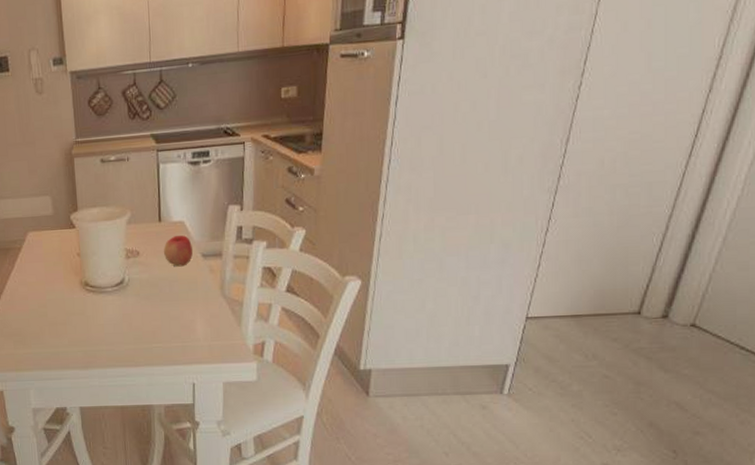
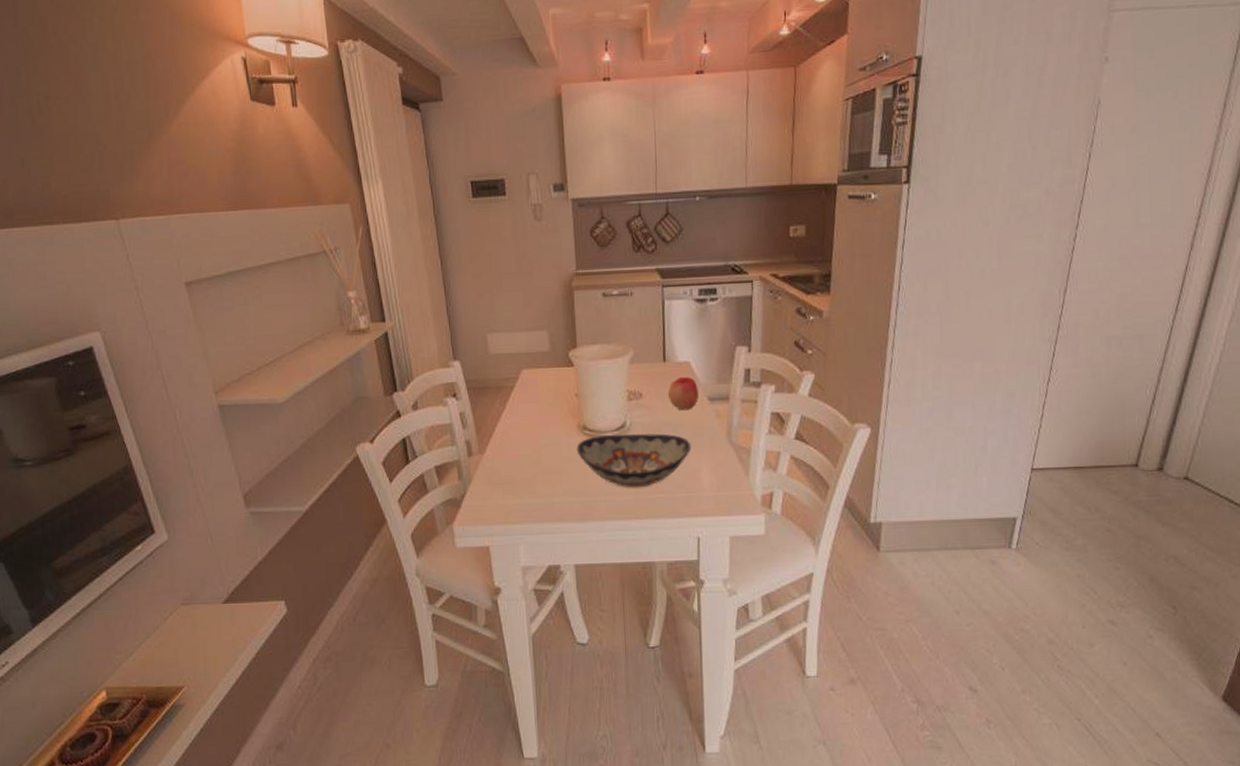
decorative bowl: none [79,288,186,339] -> present [576,433,692,488]

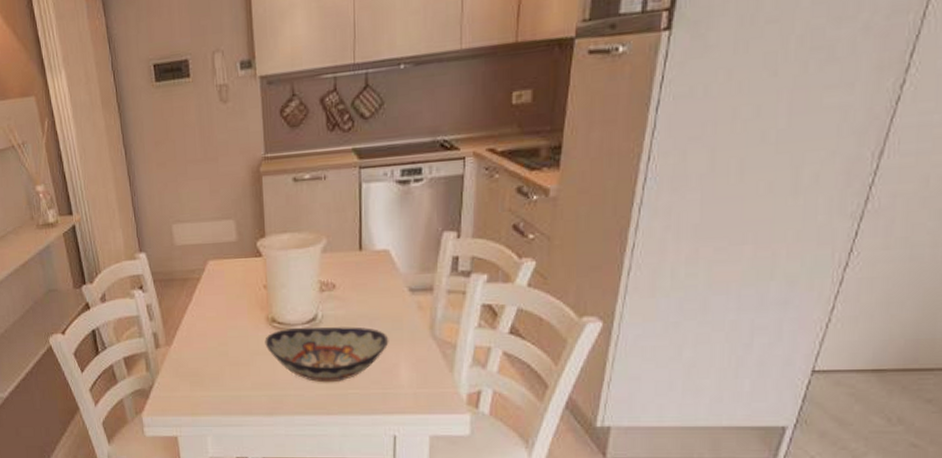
apple: present [668,377,699,411] -> none [364,266,399,303]

